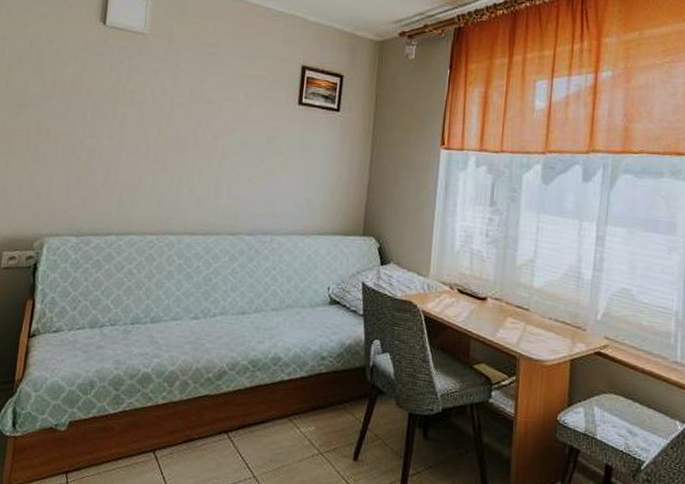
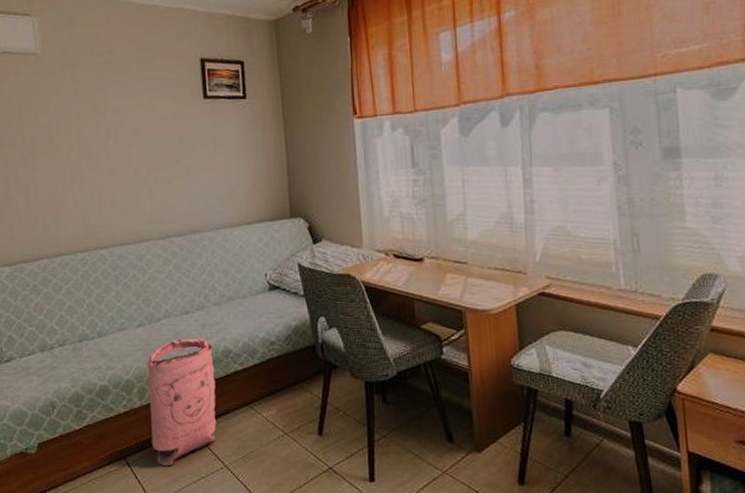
bag: none [183,338,263,467] -> present [147,338,217,467]

